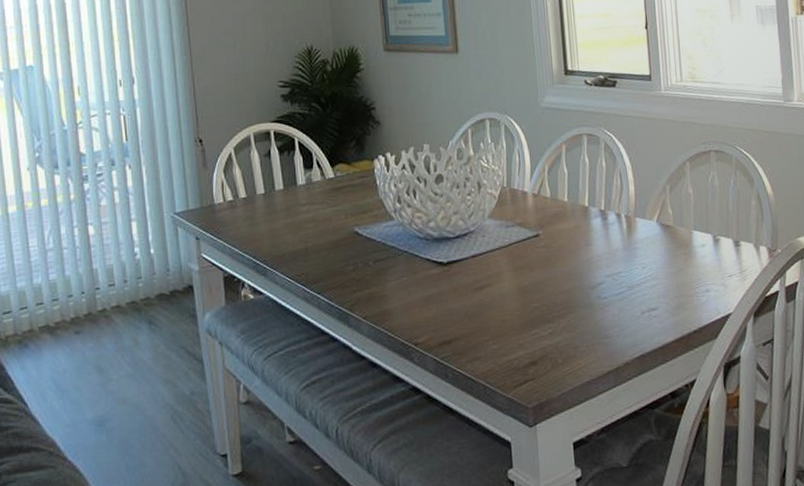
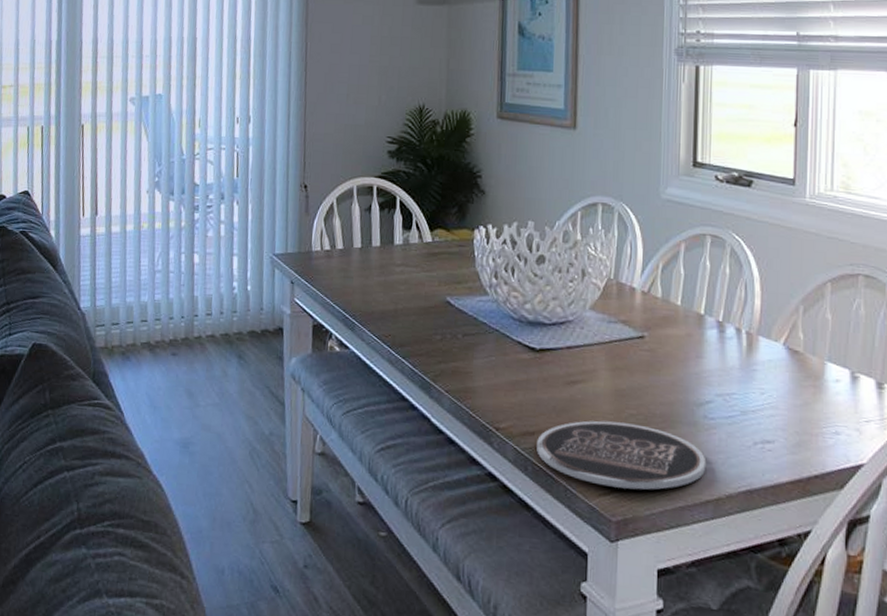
plate: none [454,315,605,378] -> present [536,420,707,490]

